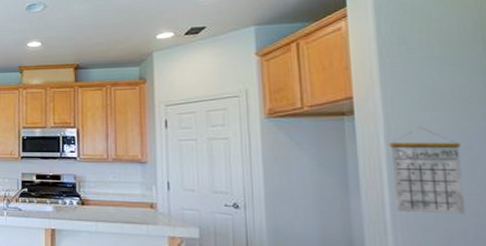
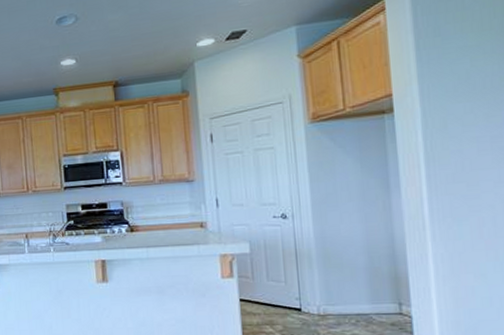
calendar: present [388,127,465,215] -> none [426,119,495,205]

